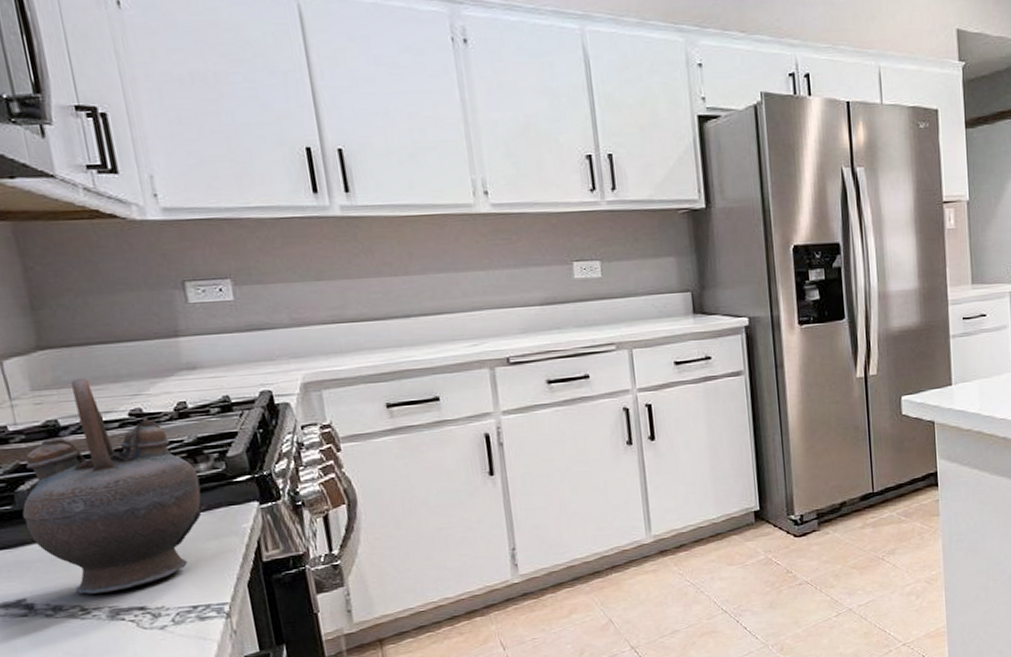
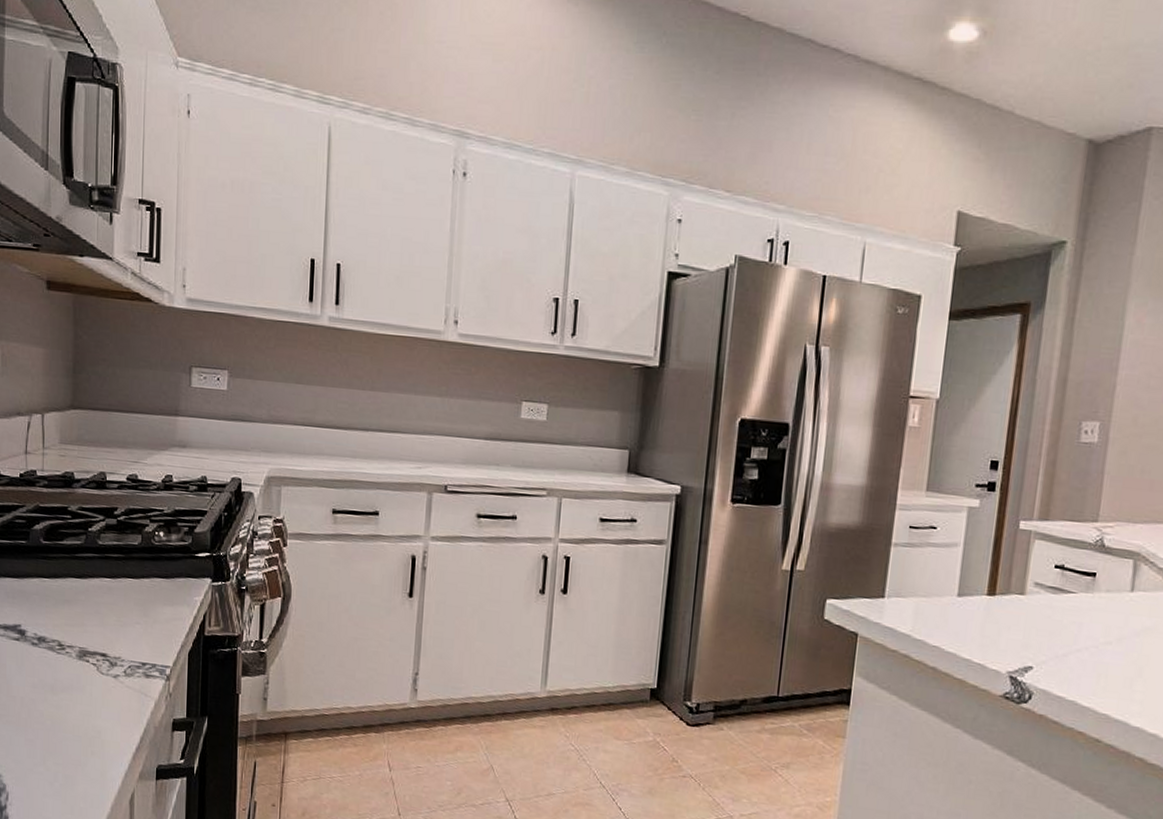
teapot: present [22,378,207,594] -> none [33,439,171,635]

